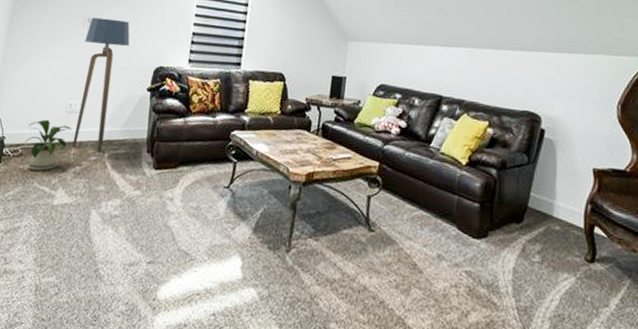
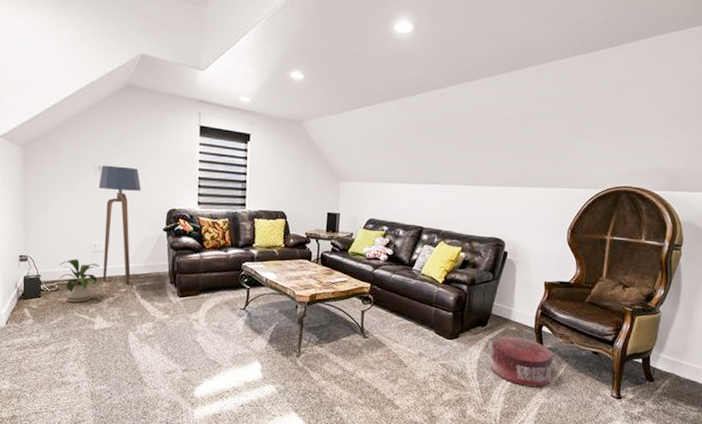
pouf: none [529,238,611,311] -> present [490,336,554,387]

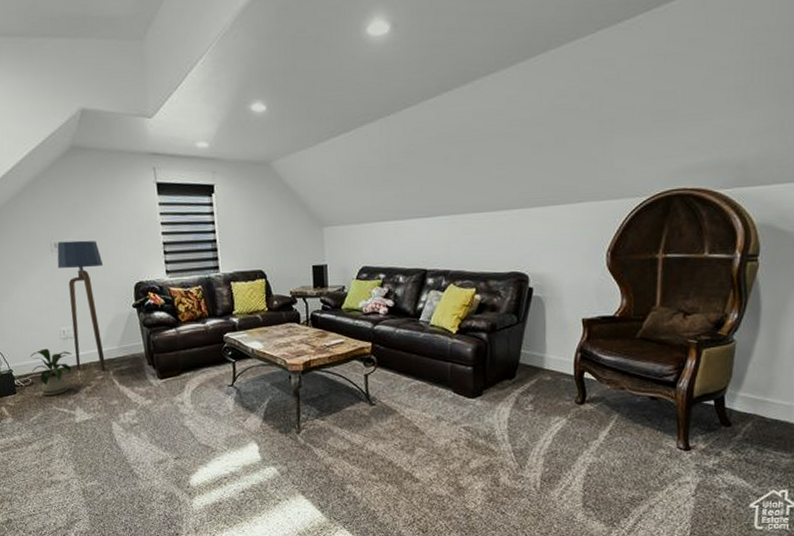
pouf: present [490,336,554,387] -> none [523,387,601,444]

